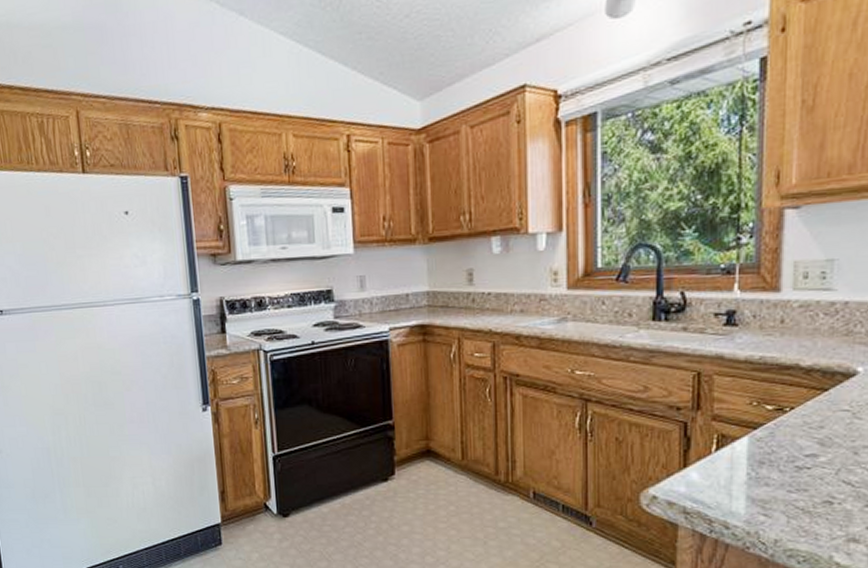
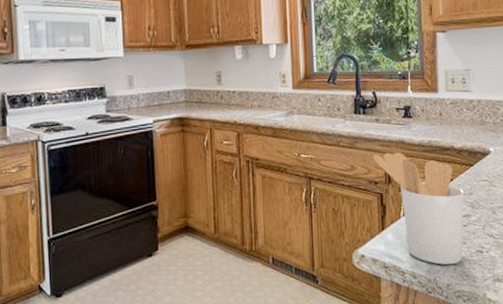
utensil holder: none [675,370,810,517] -> present [372,152,464,265]

